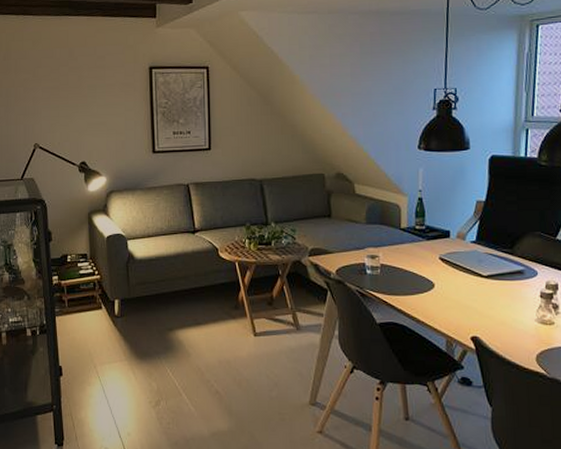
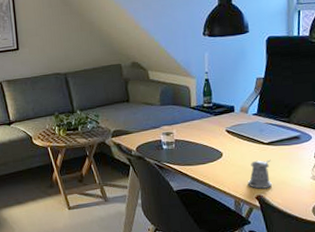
pepper shaker: none [462,295,491,329] -> present [247,159,273,189]

